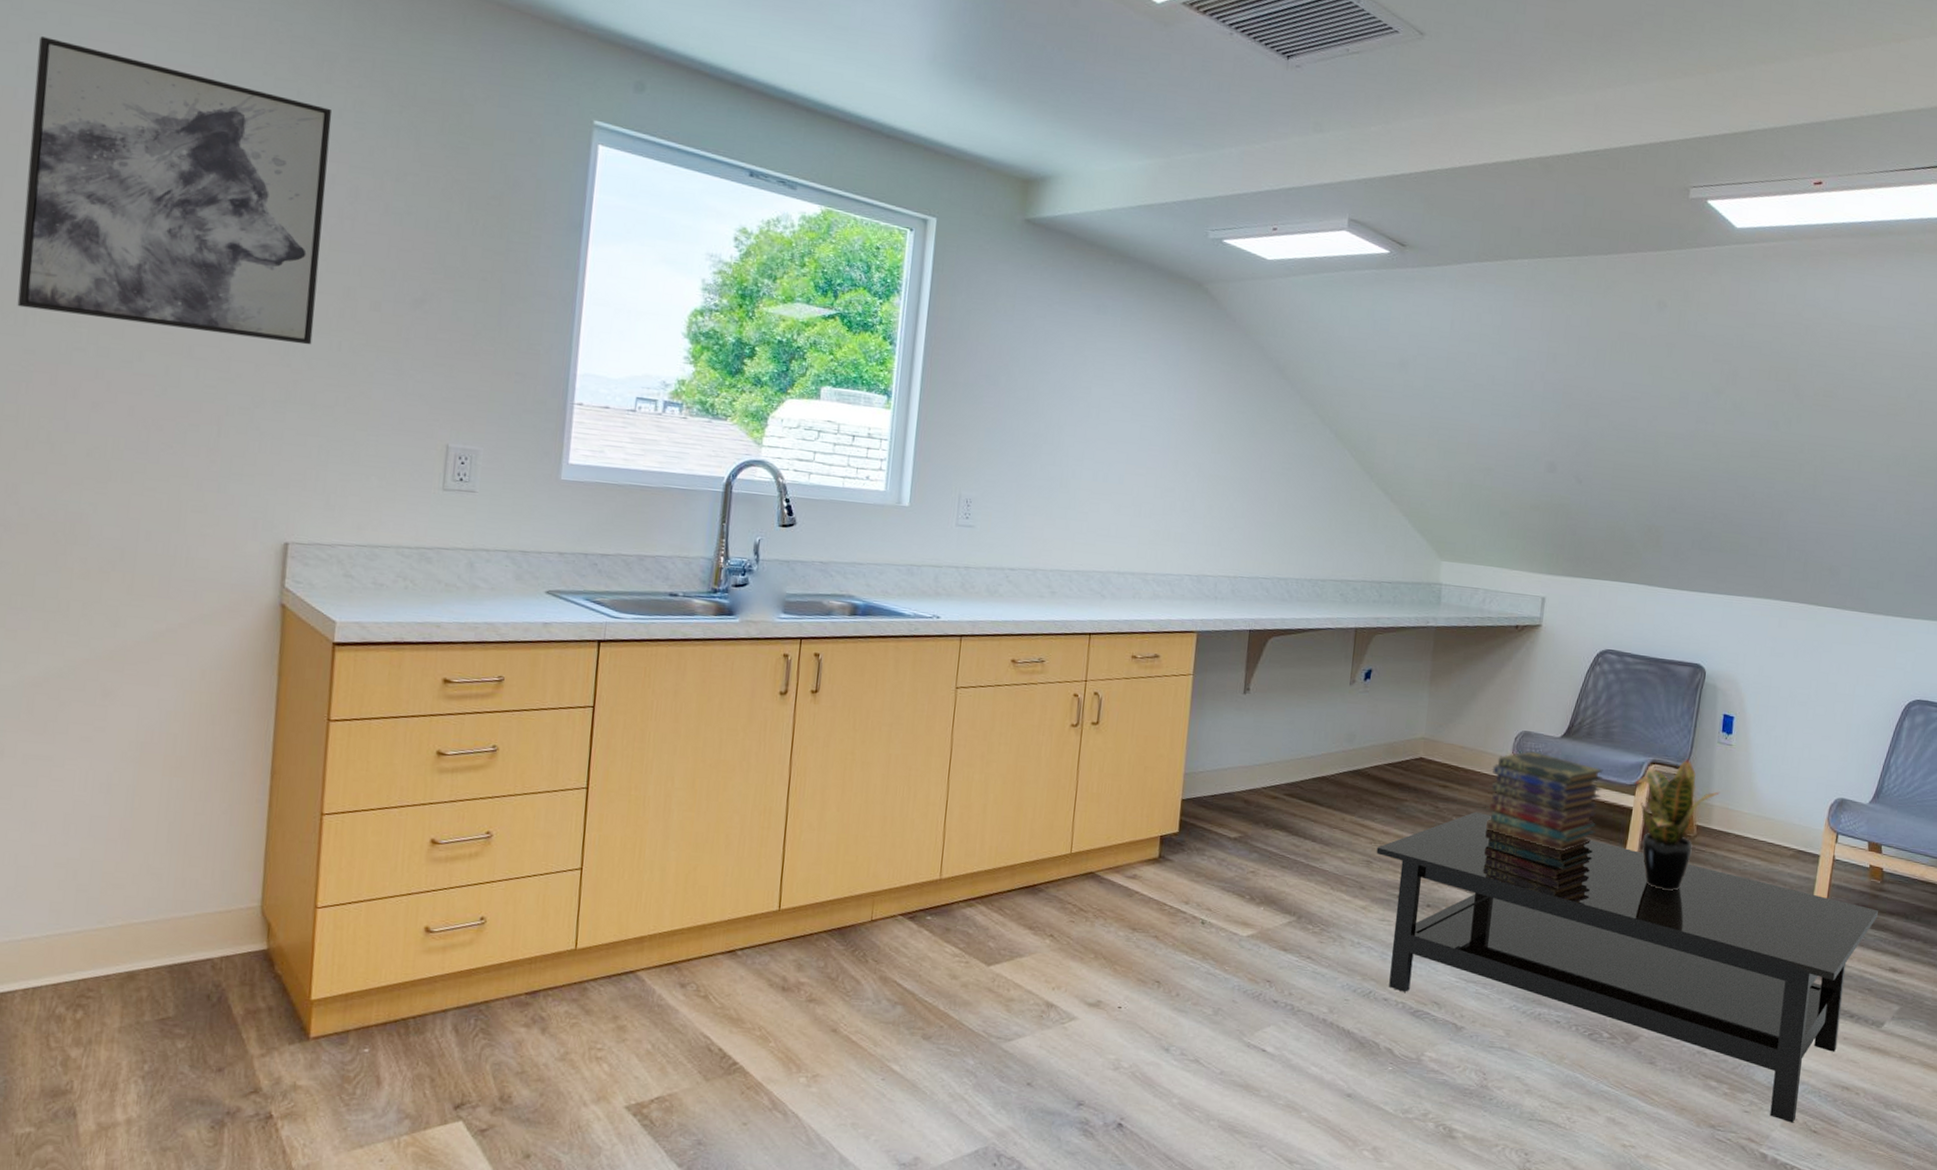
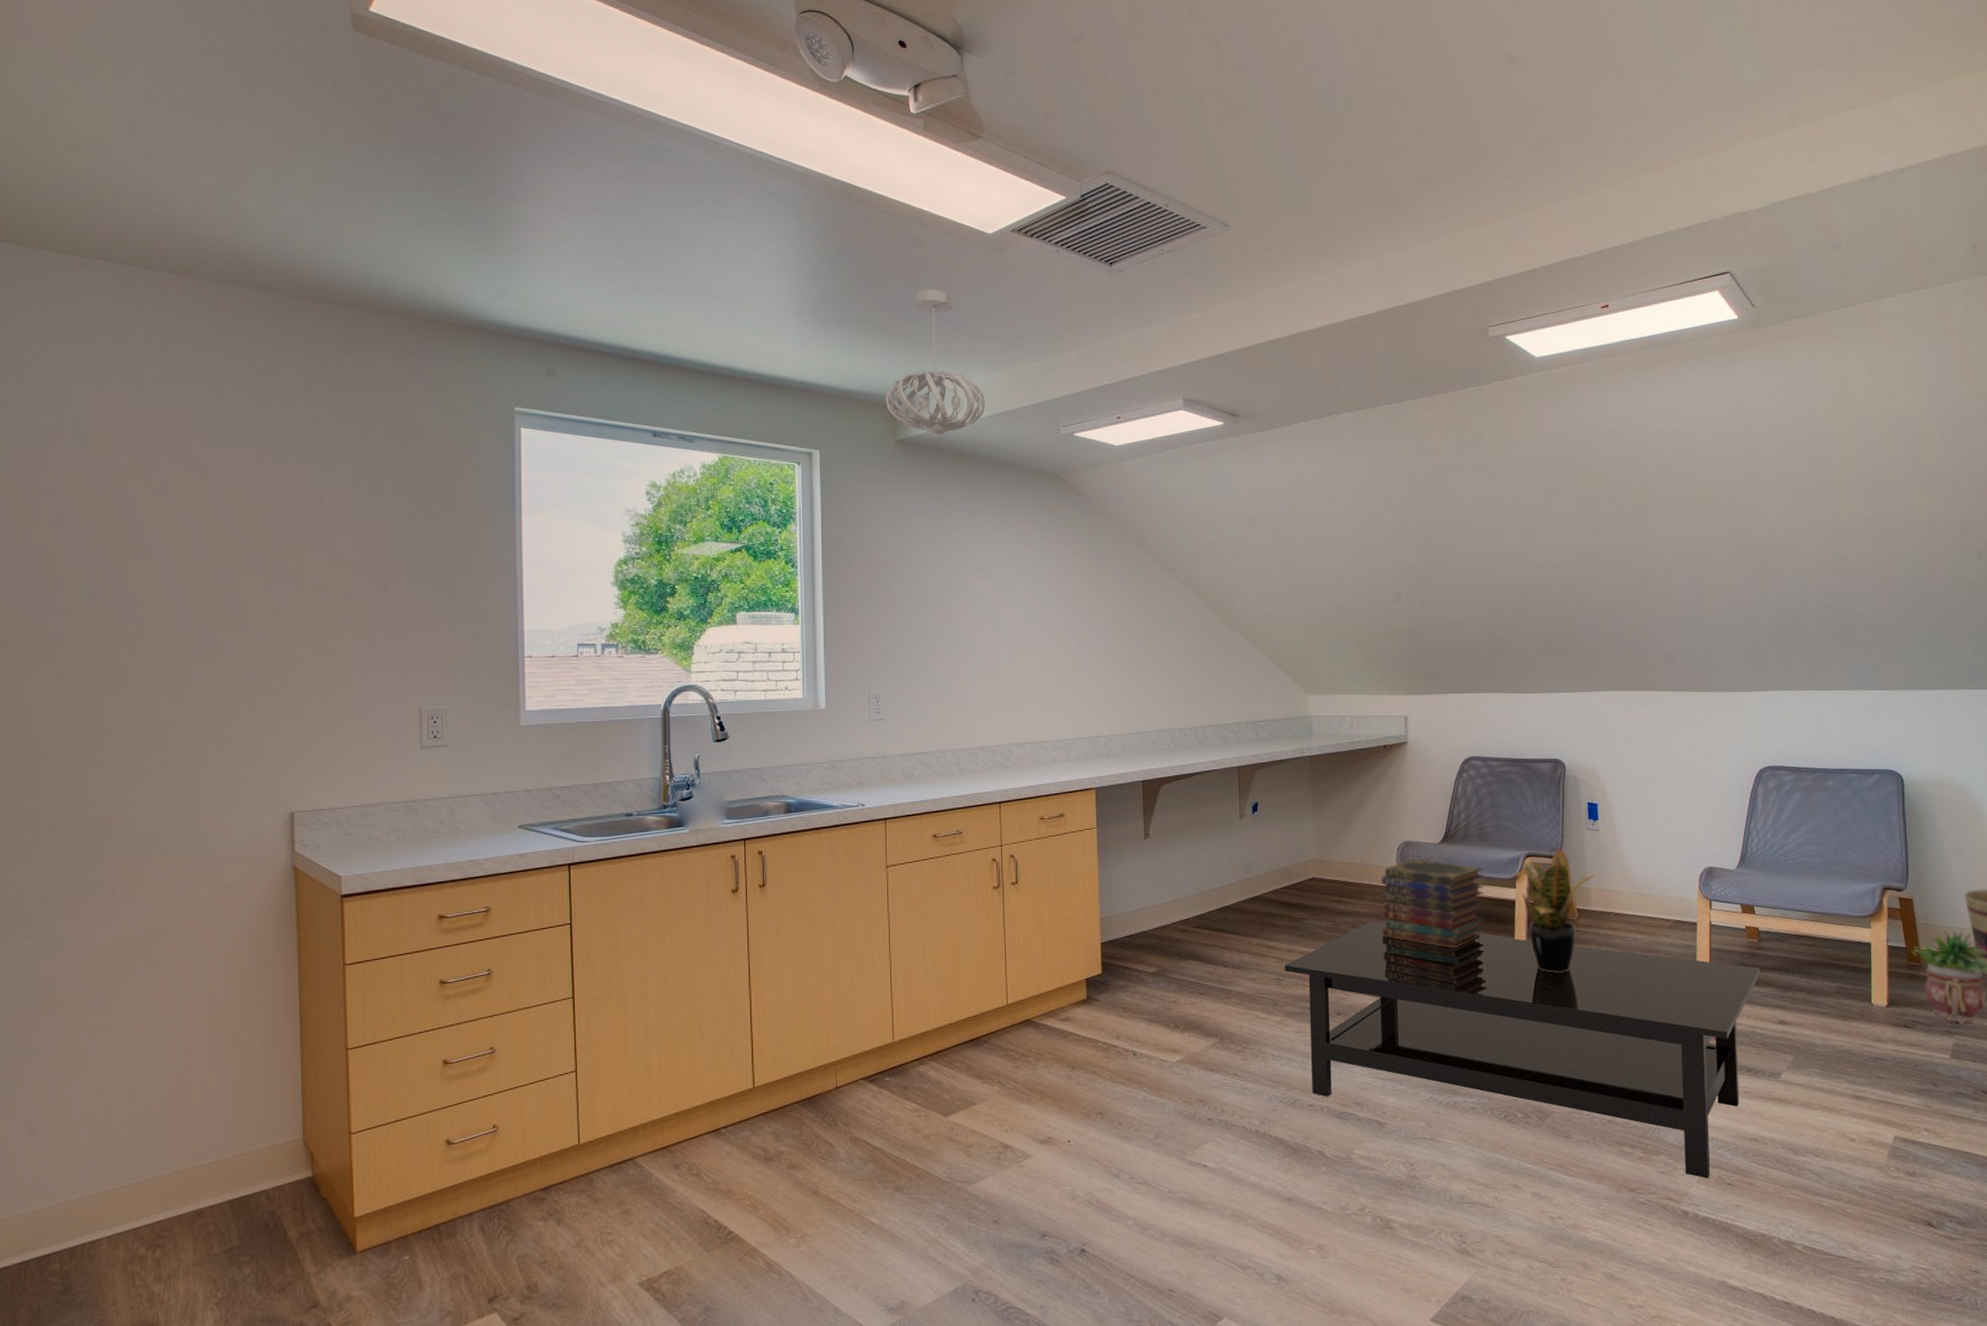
wall art: present [17,36,333,345] -> none [44,403,296,637]
pendant light: none [1017,55,1130,223] -> present [885,289,986,437]

